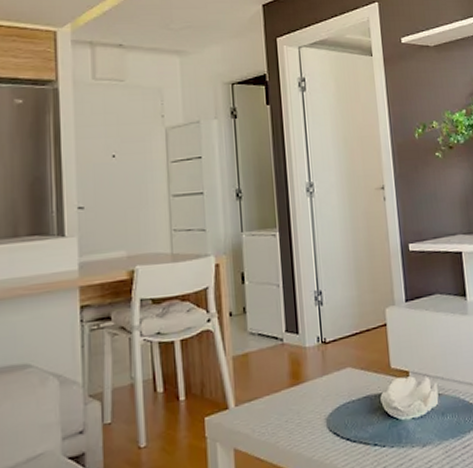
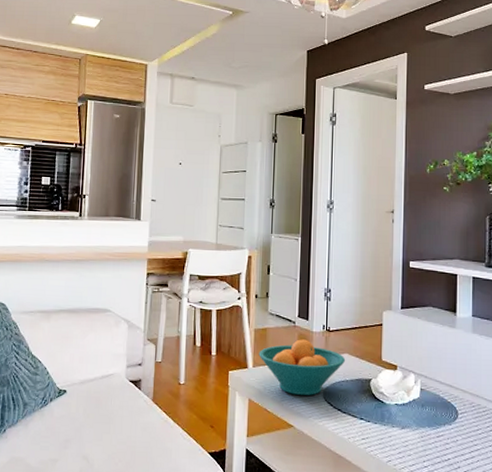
fruit bowl: none [241,358,349,432] -> present [258,339,346,396]

